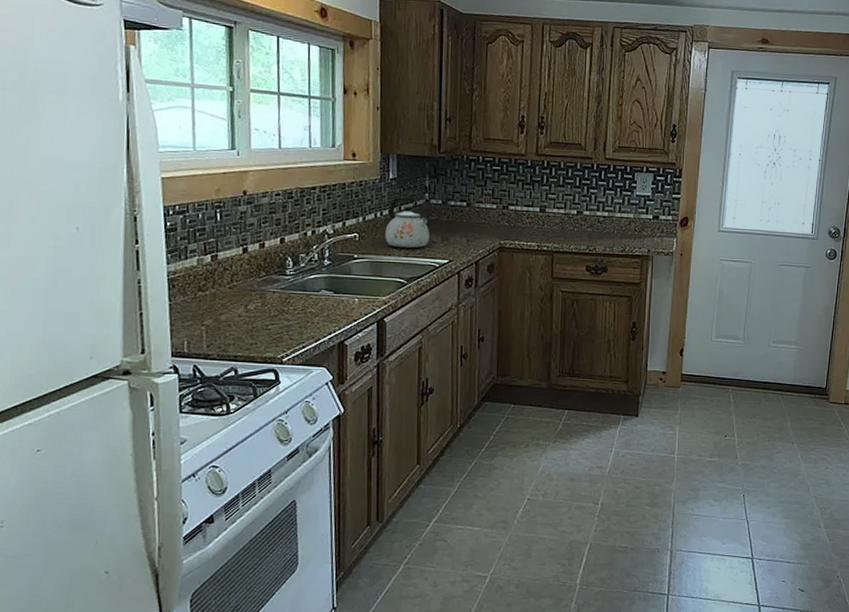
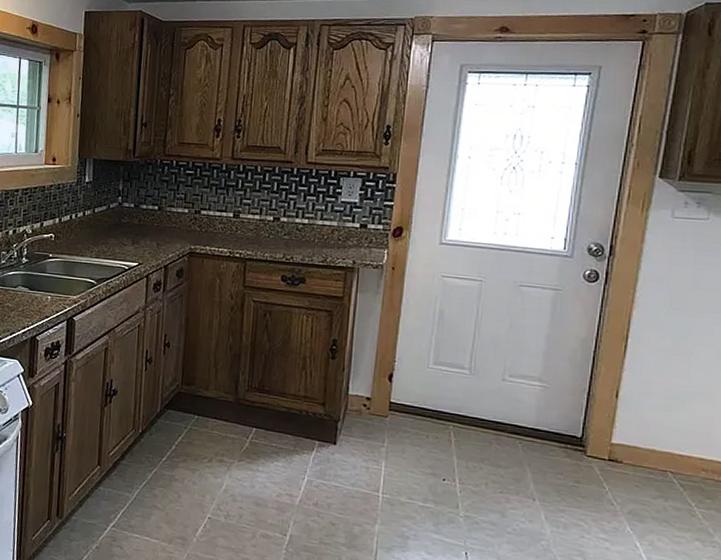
kettle: present [385,197,430,249] -> none [78,200,121,251]

